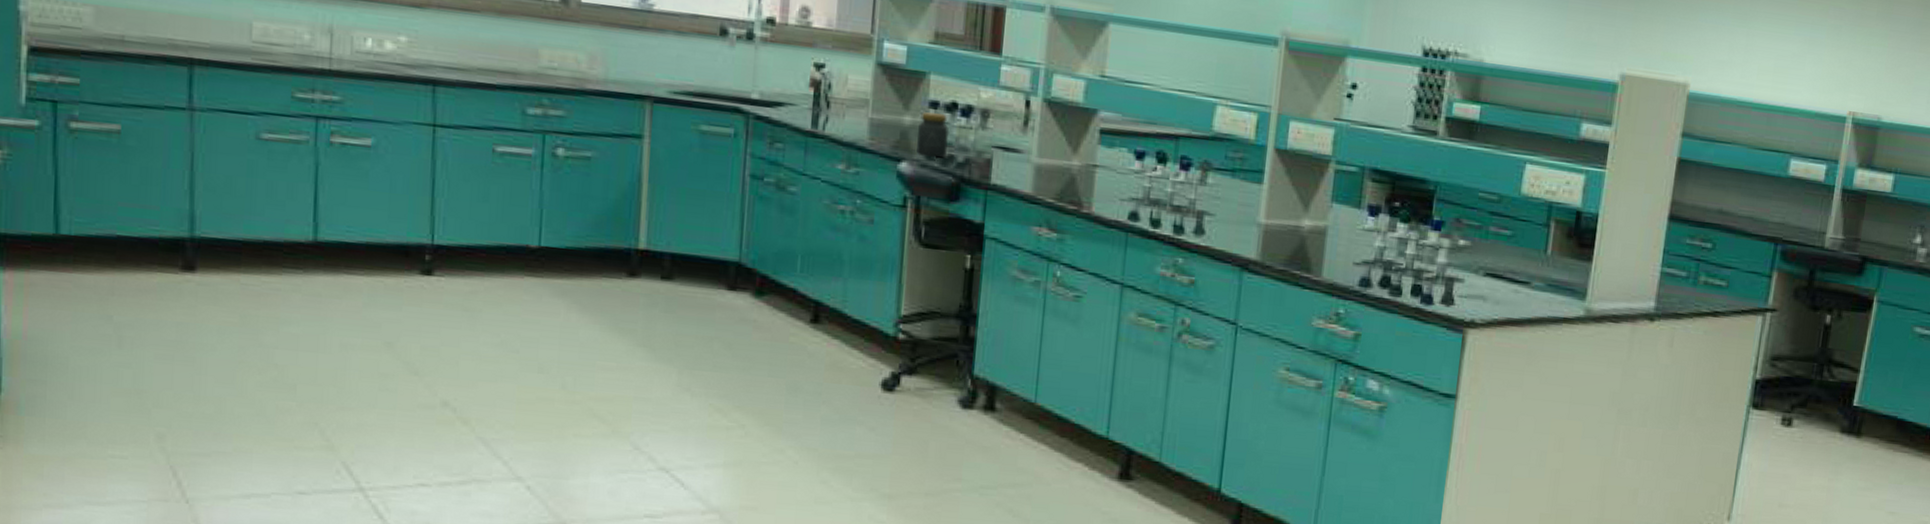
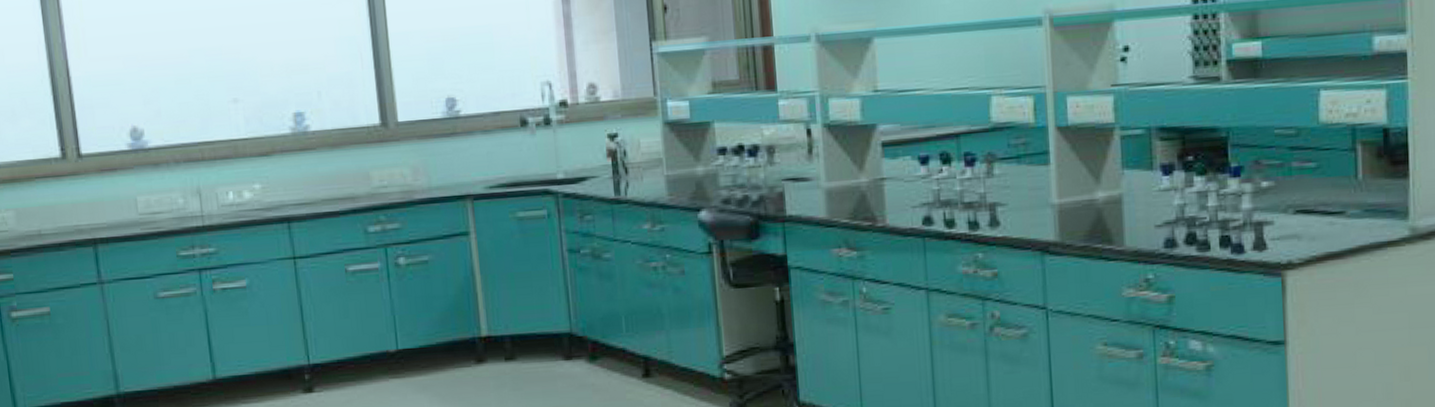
jar: present [916,112,950,158] -> none [710,157,741,202]

